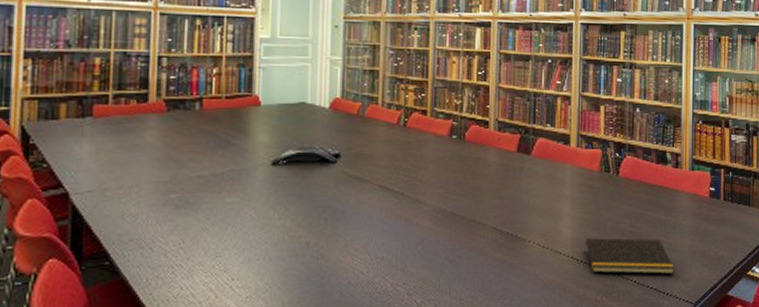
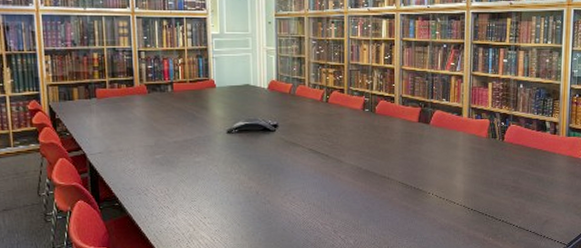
notepad: present [584,238,675,275] -> none [474,191,551,221]

